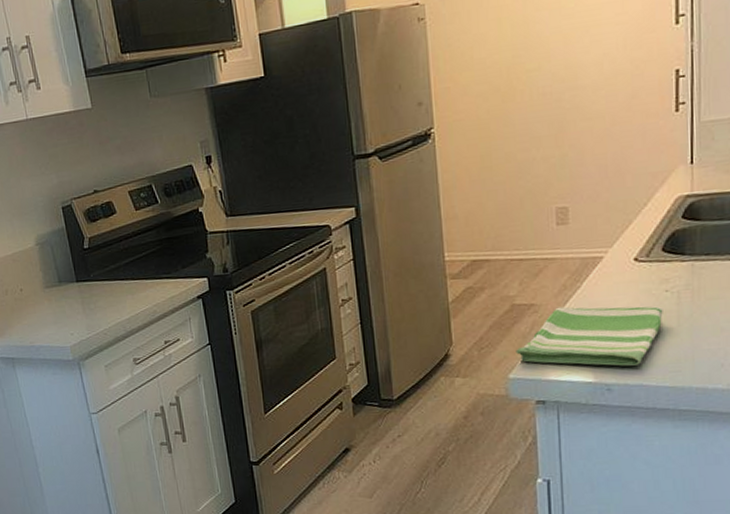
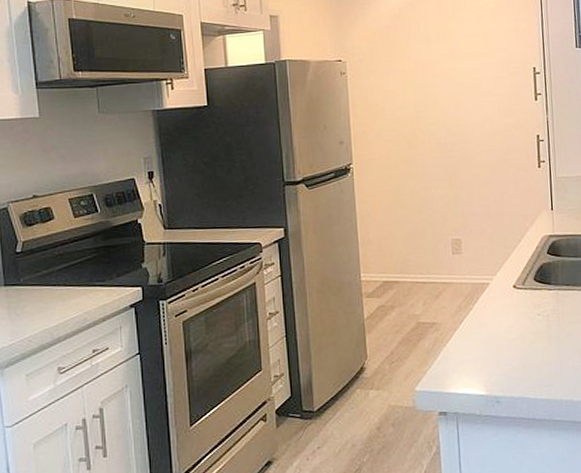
dish towel: present [515,306,663,366] -> none [421,326,537,381]

